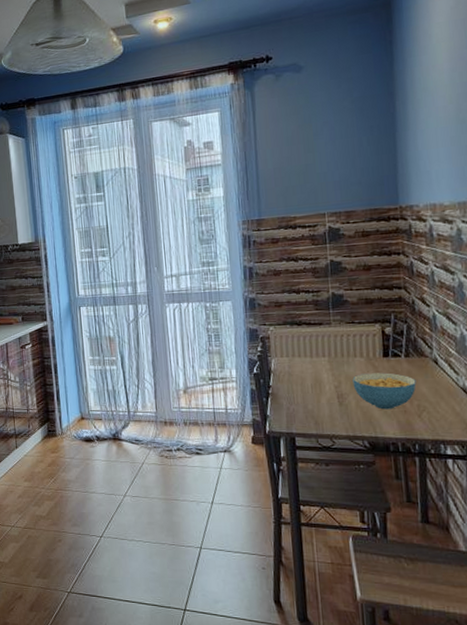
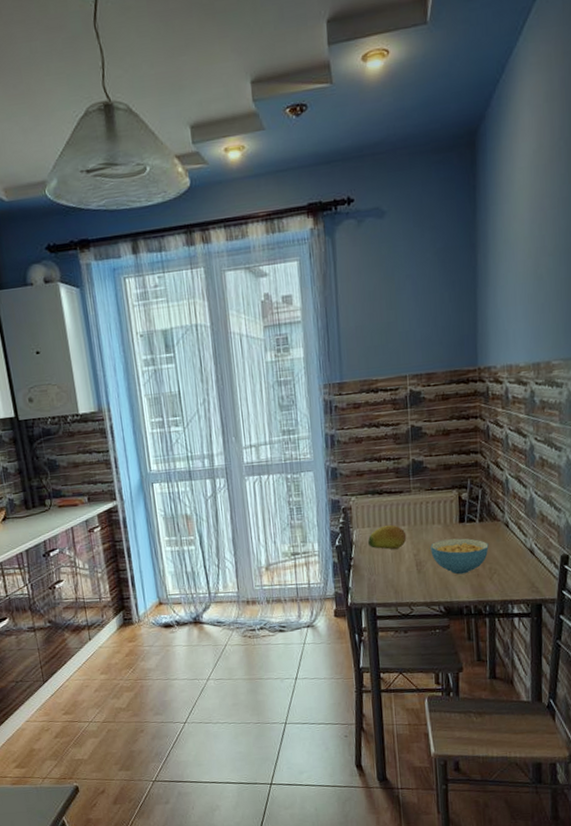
fruit: none [287,355,327,380] -> present [368,524,407,550]

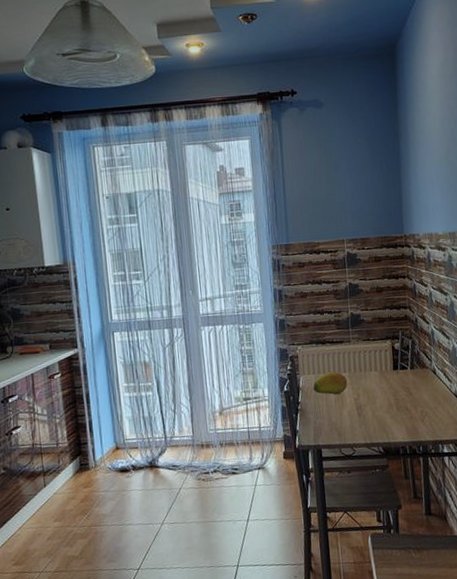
cereal bowl: present [430,538,489,575] -> none [369,384,420,417]

